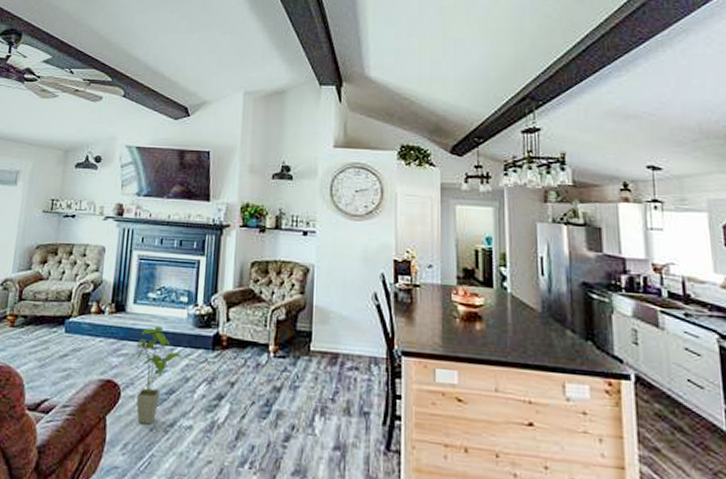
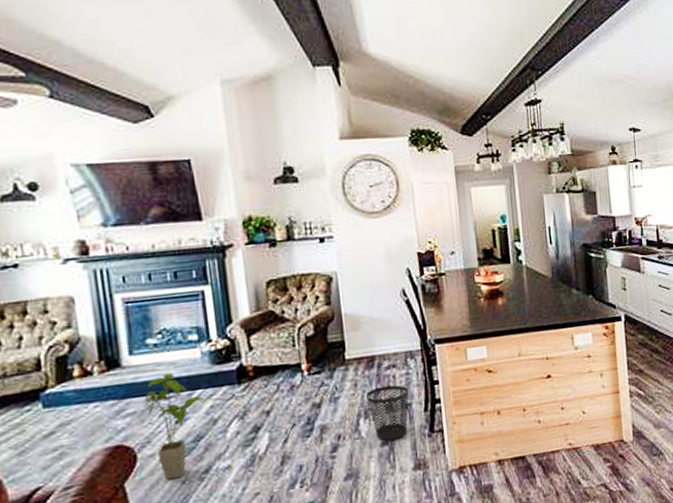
wastebasket: none [325,386,370,447] -> present [366,385,410,441]

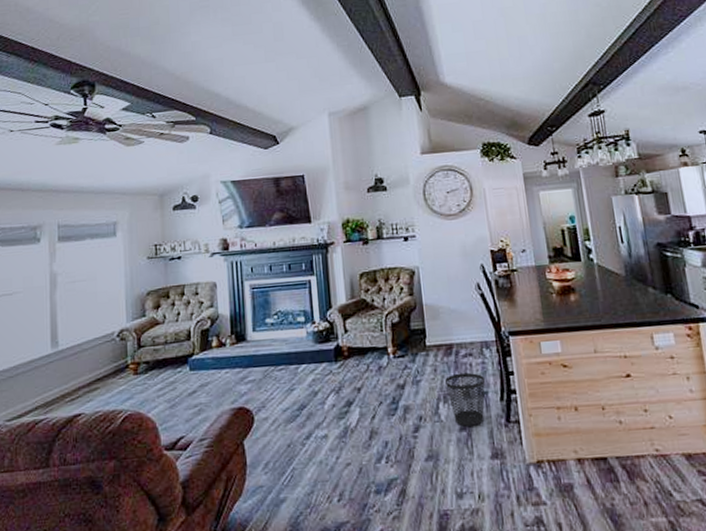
house plant: present [144,372,207,481] -> none [262,348,310,442]

